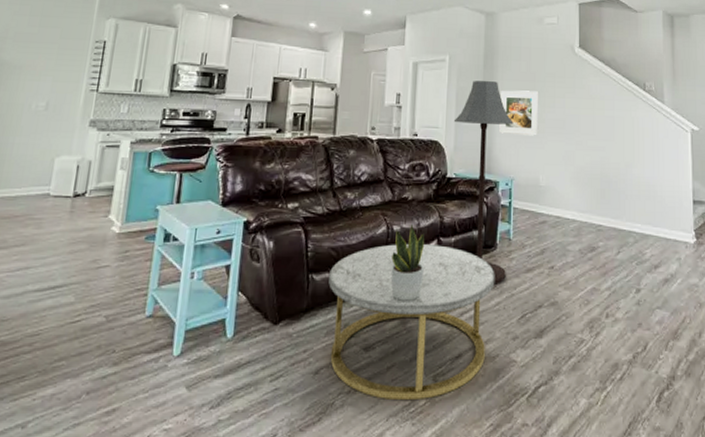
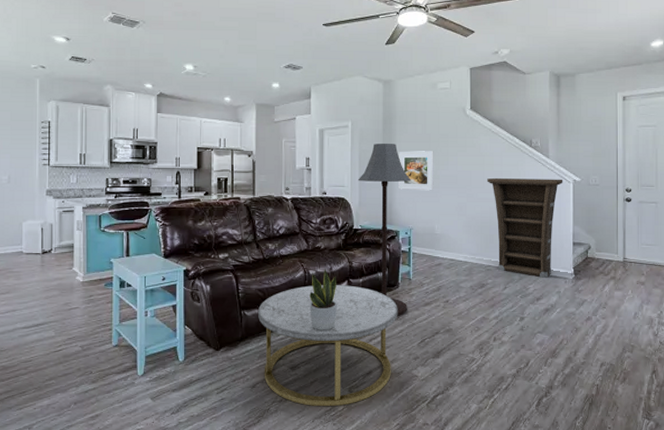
cabinet: none [597,123,681,243] -> present [487,177,563,279]

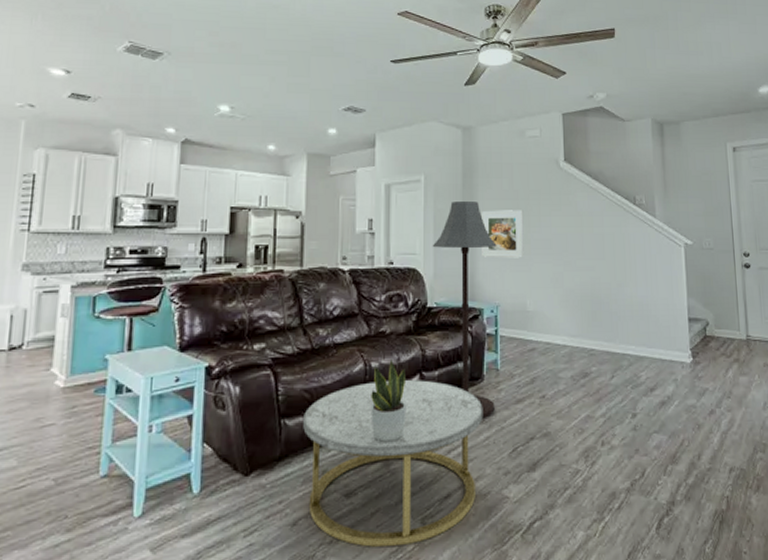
cabinet: present [487,177,563,279] -> none [586,241,674,364]

